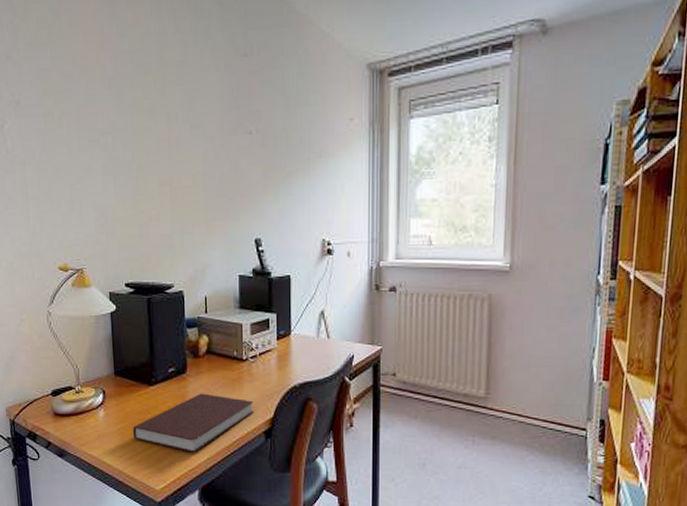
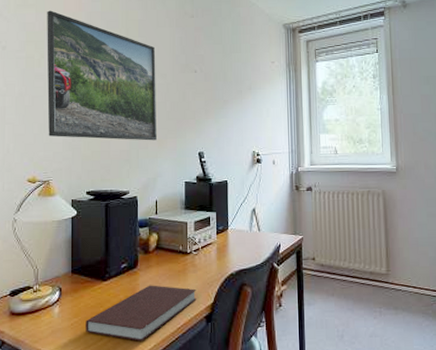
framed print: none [64,50,205,223] -> present [47,10,158,141]

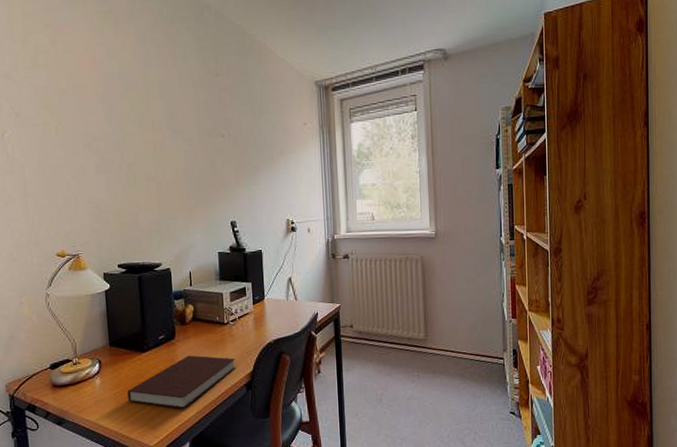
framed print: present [47,10,158,141] -> none [60,71,188,211]

